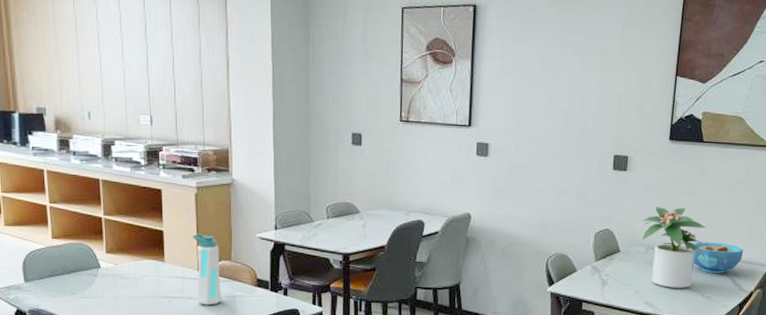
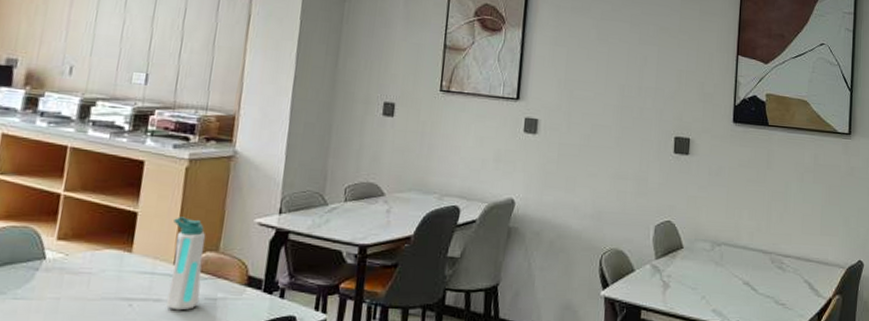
potted plant: present [642,207,708,288] -> none [707,196,780,293]
bowl: present [693,242,744,274] -> none [763,238,818,276]

